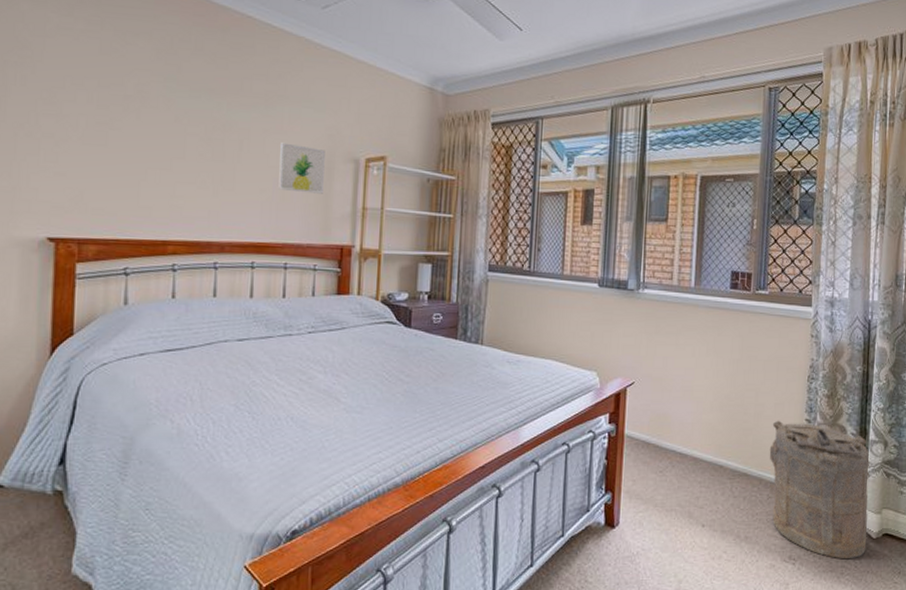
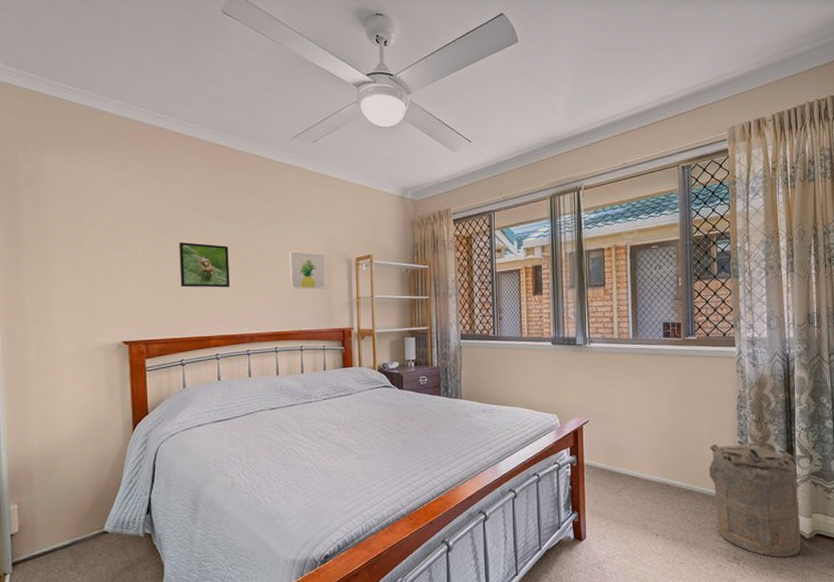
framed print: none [133,117,201,180] -> present [179,242,230,288]

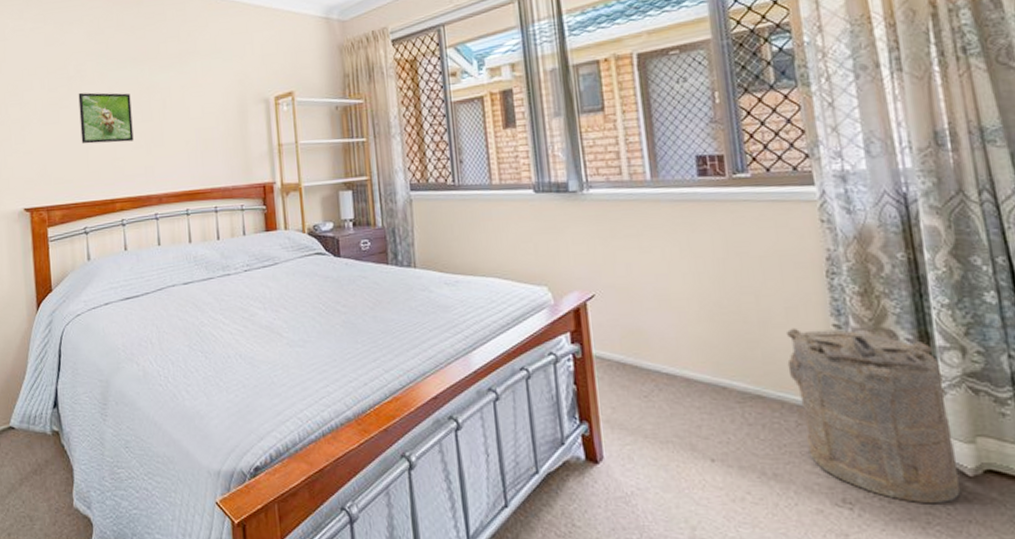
wall art: present [289,251,325,290] -> none [198,94,240,139]

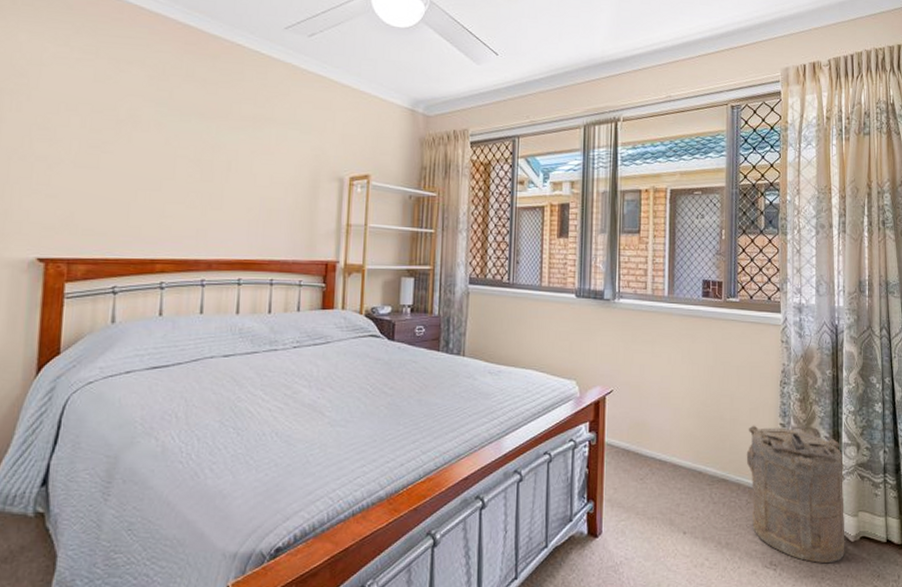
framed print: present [78,92,134,144] -> none [123,140,191,200]

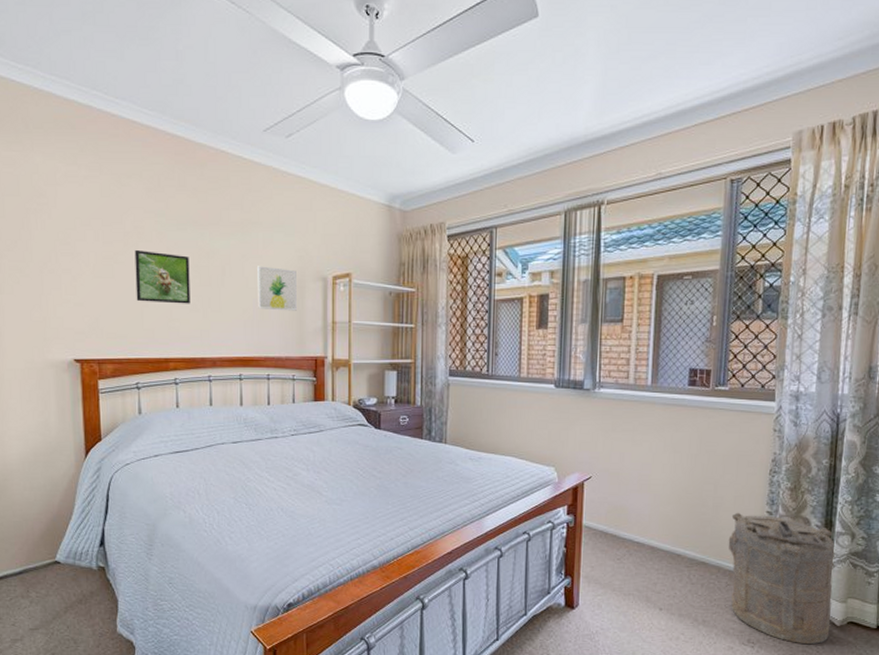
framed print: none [123,140,191,200] -> present [134,250,190,304]
wall art: none [265,163,311,212] -> present [258,266,297,311]

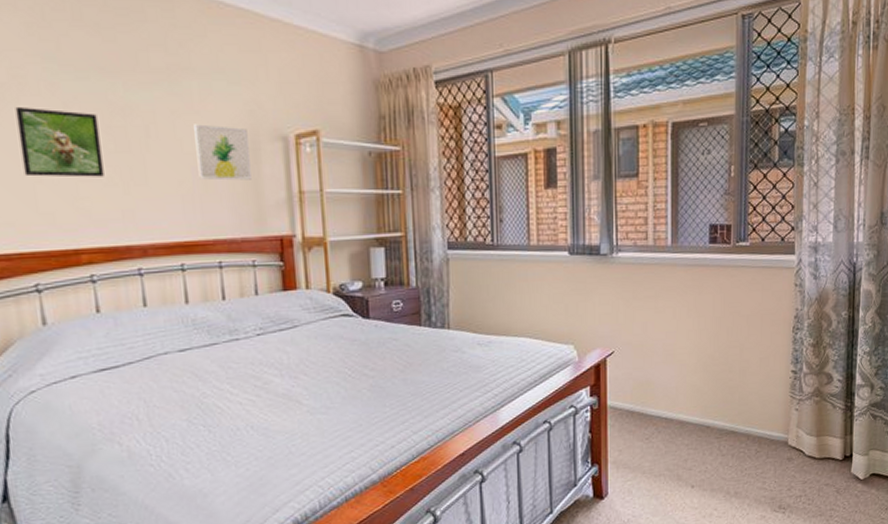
laundry hamper: present [728,512,836,645] -> none [756,374,857,503]

